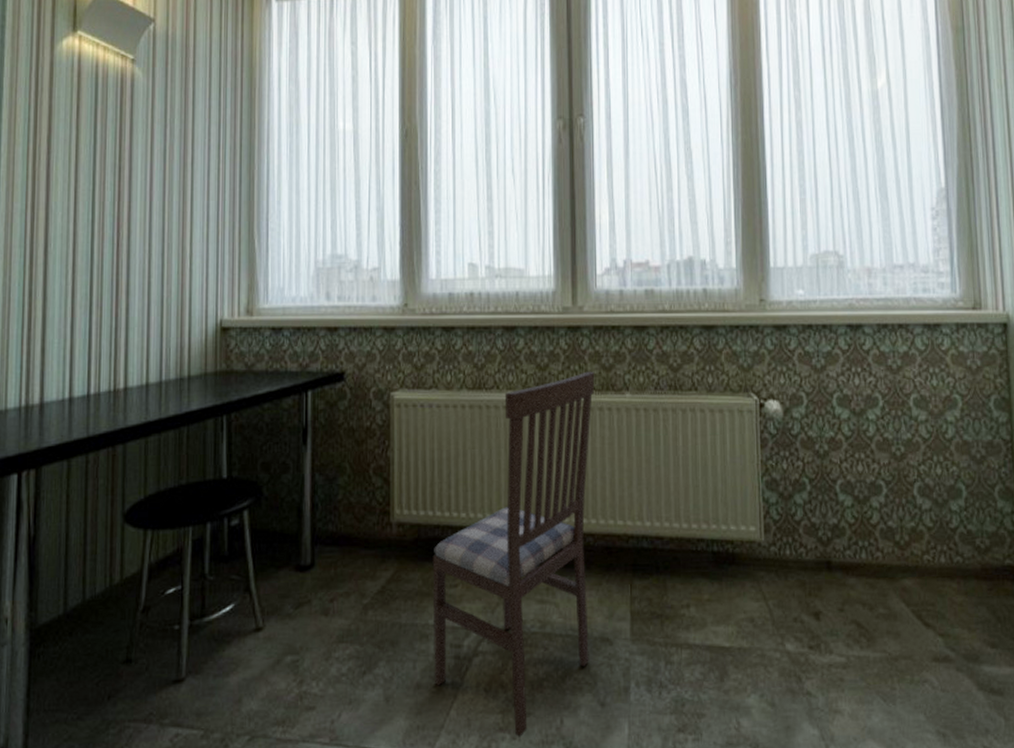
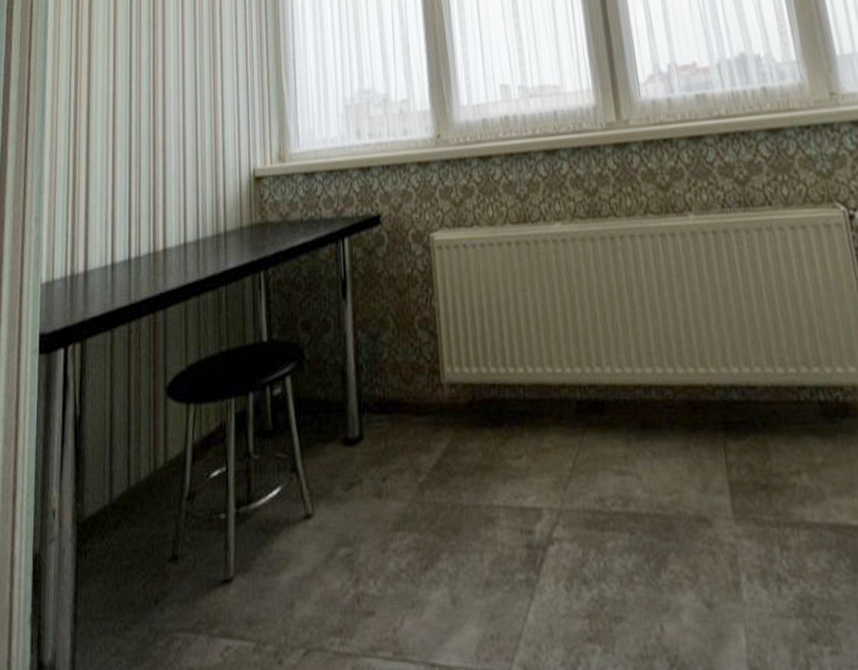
dining chair: present [432,371,595,737] -> none [490,192,686,650]

